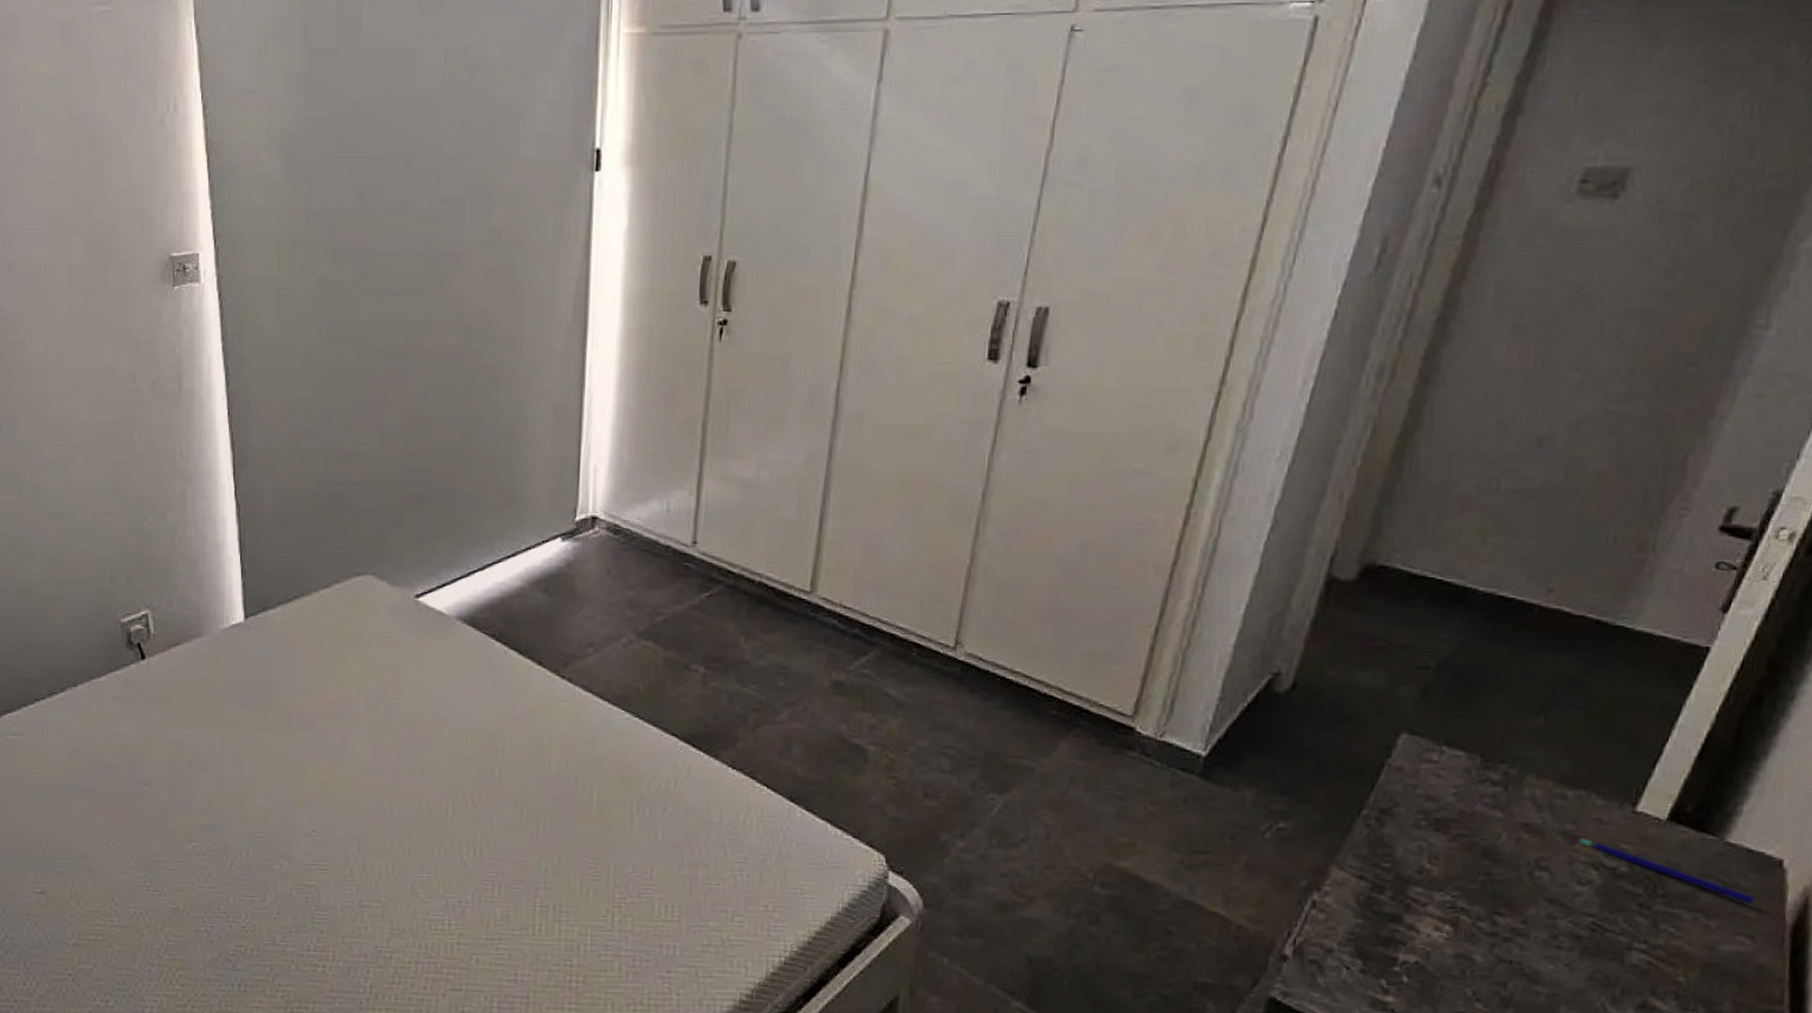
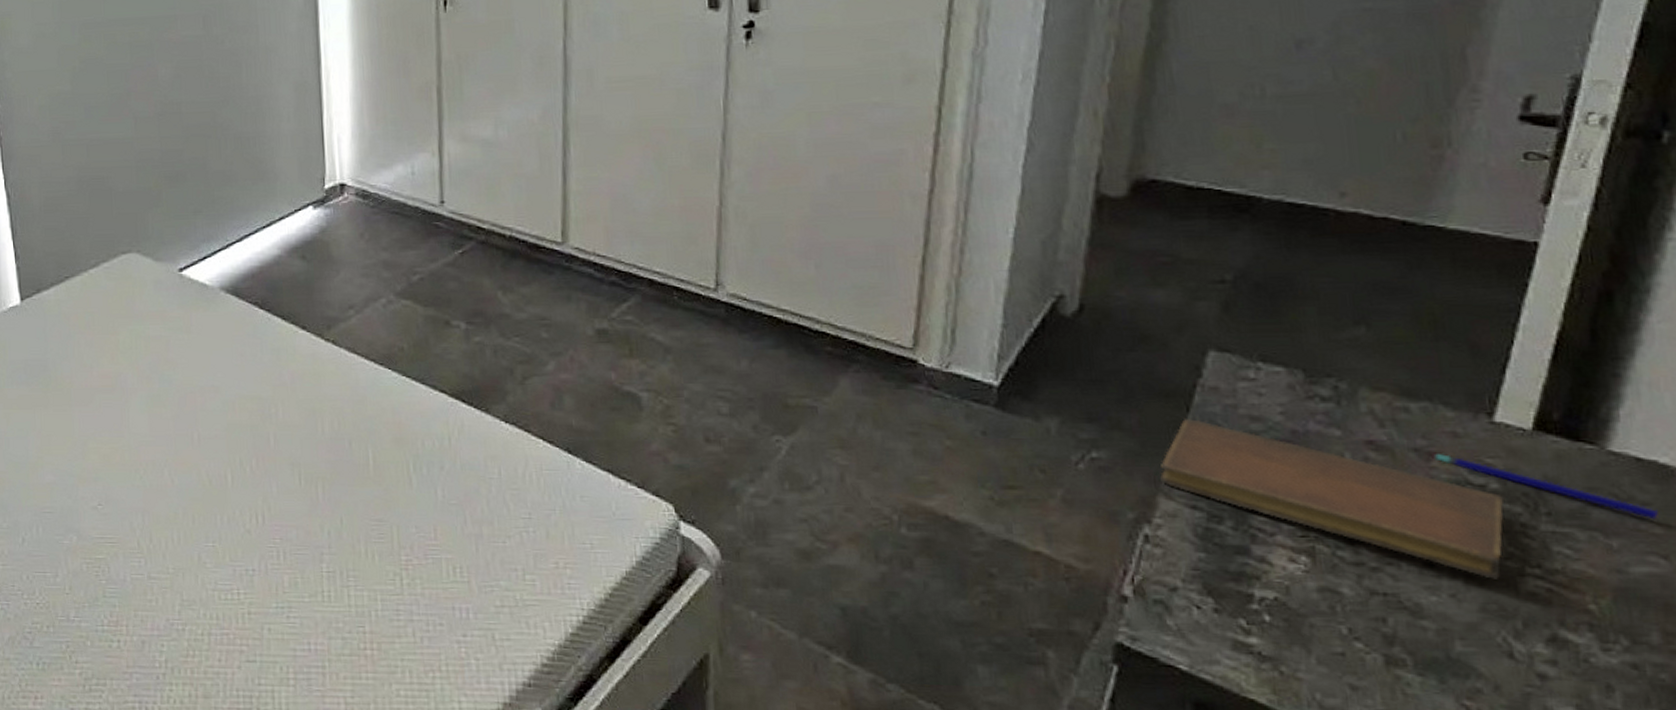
notebook: none [1336,794,1630,952] -> present [1160,417,1505,579]

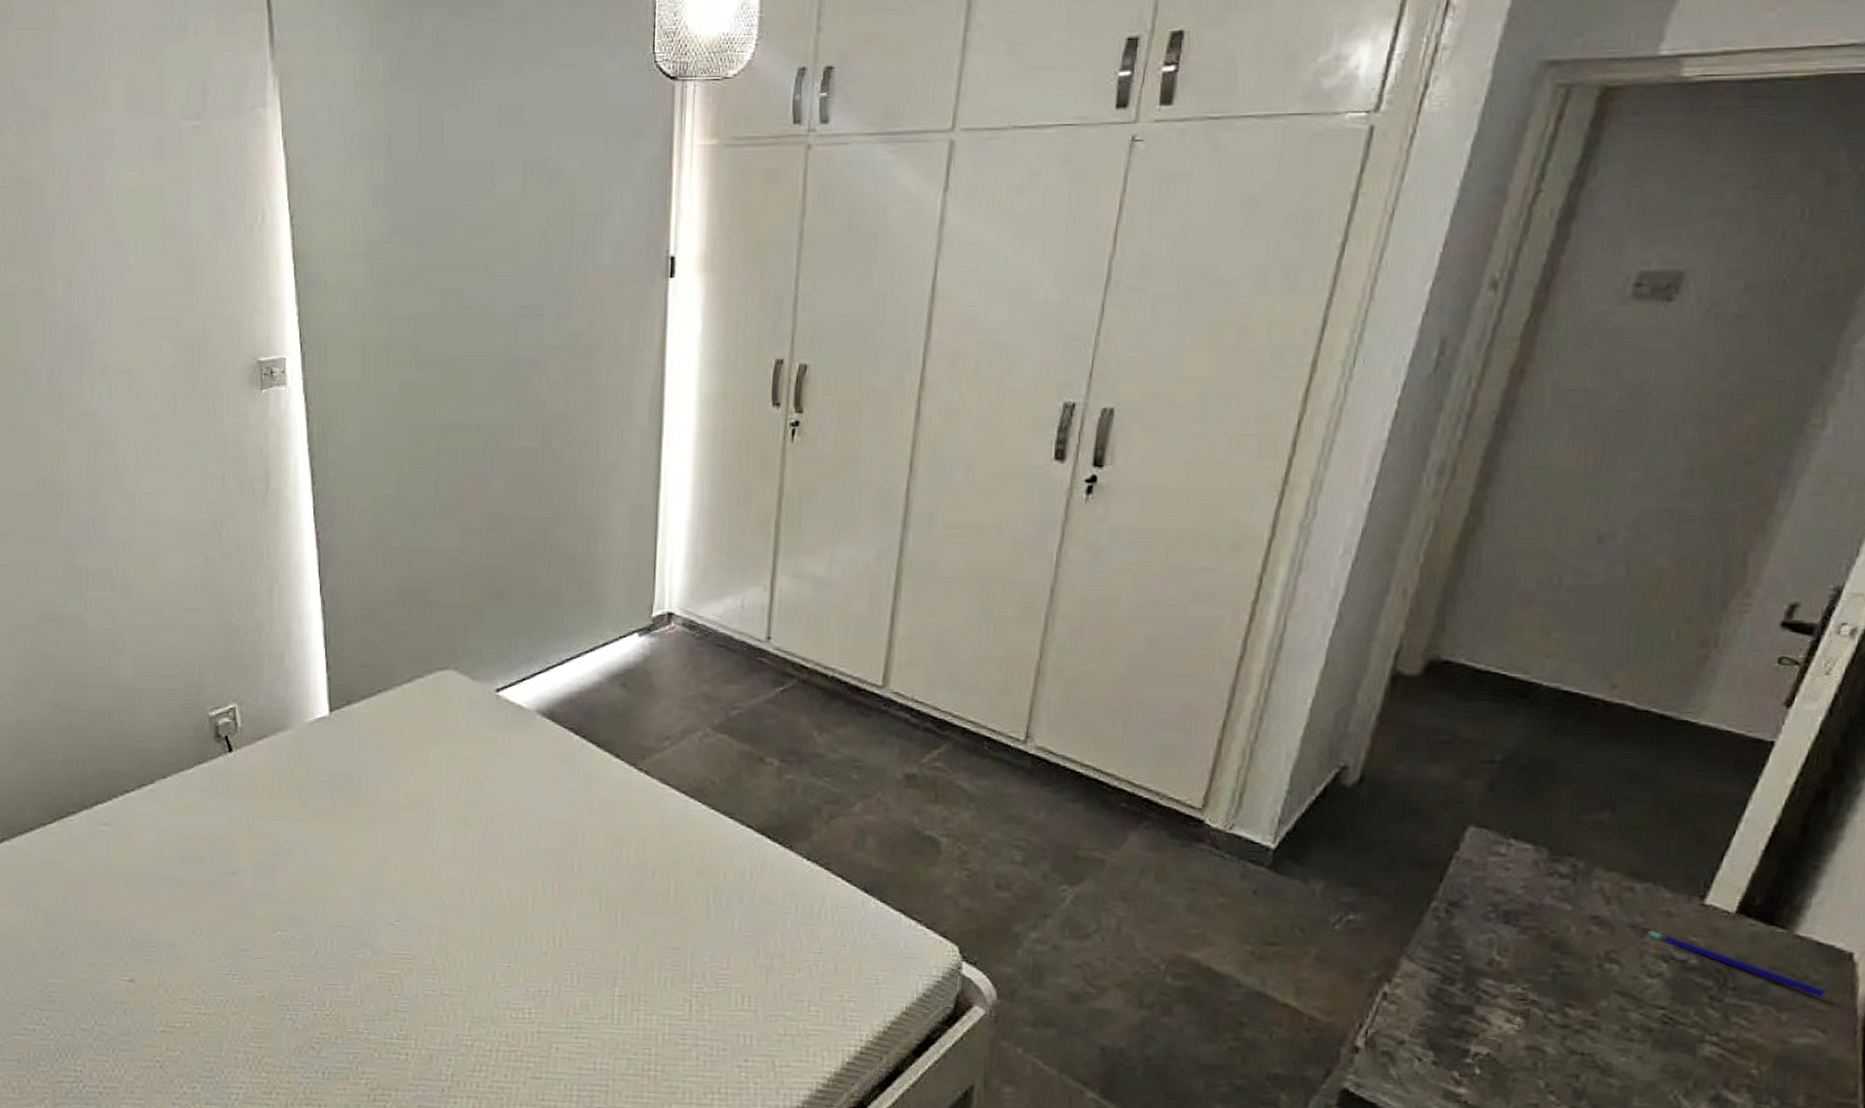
notebook: present [1160,417,1505,579] -> none [1406,887,1700,1045]

